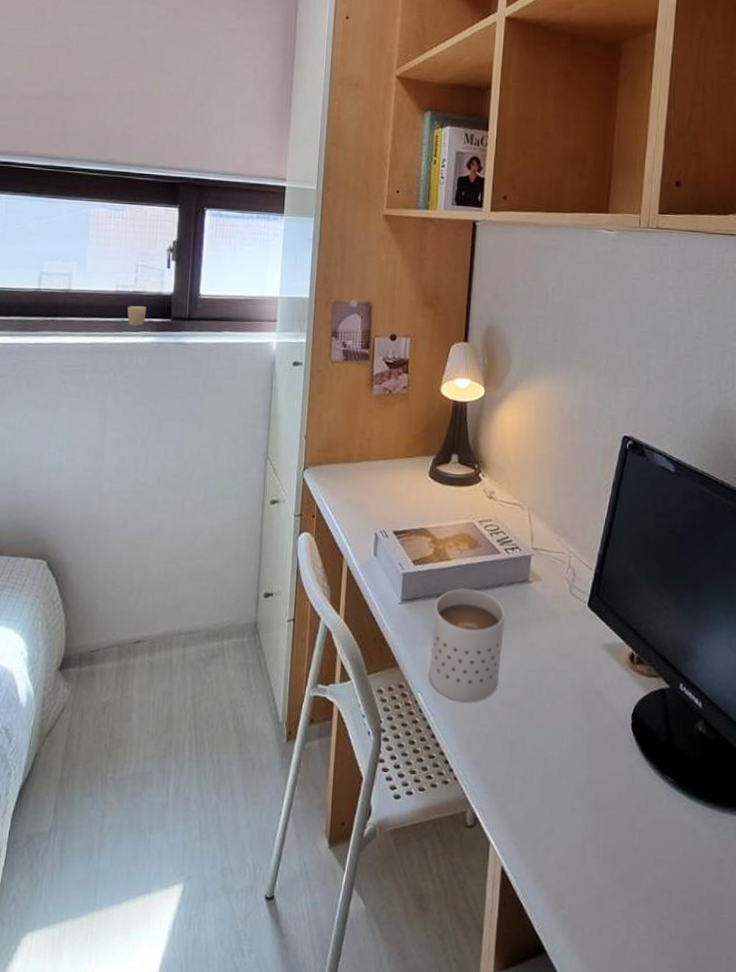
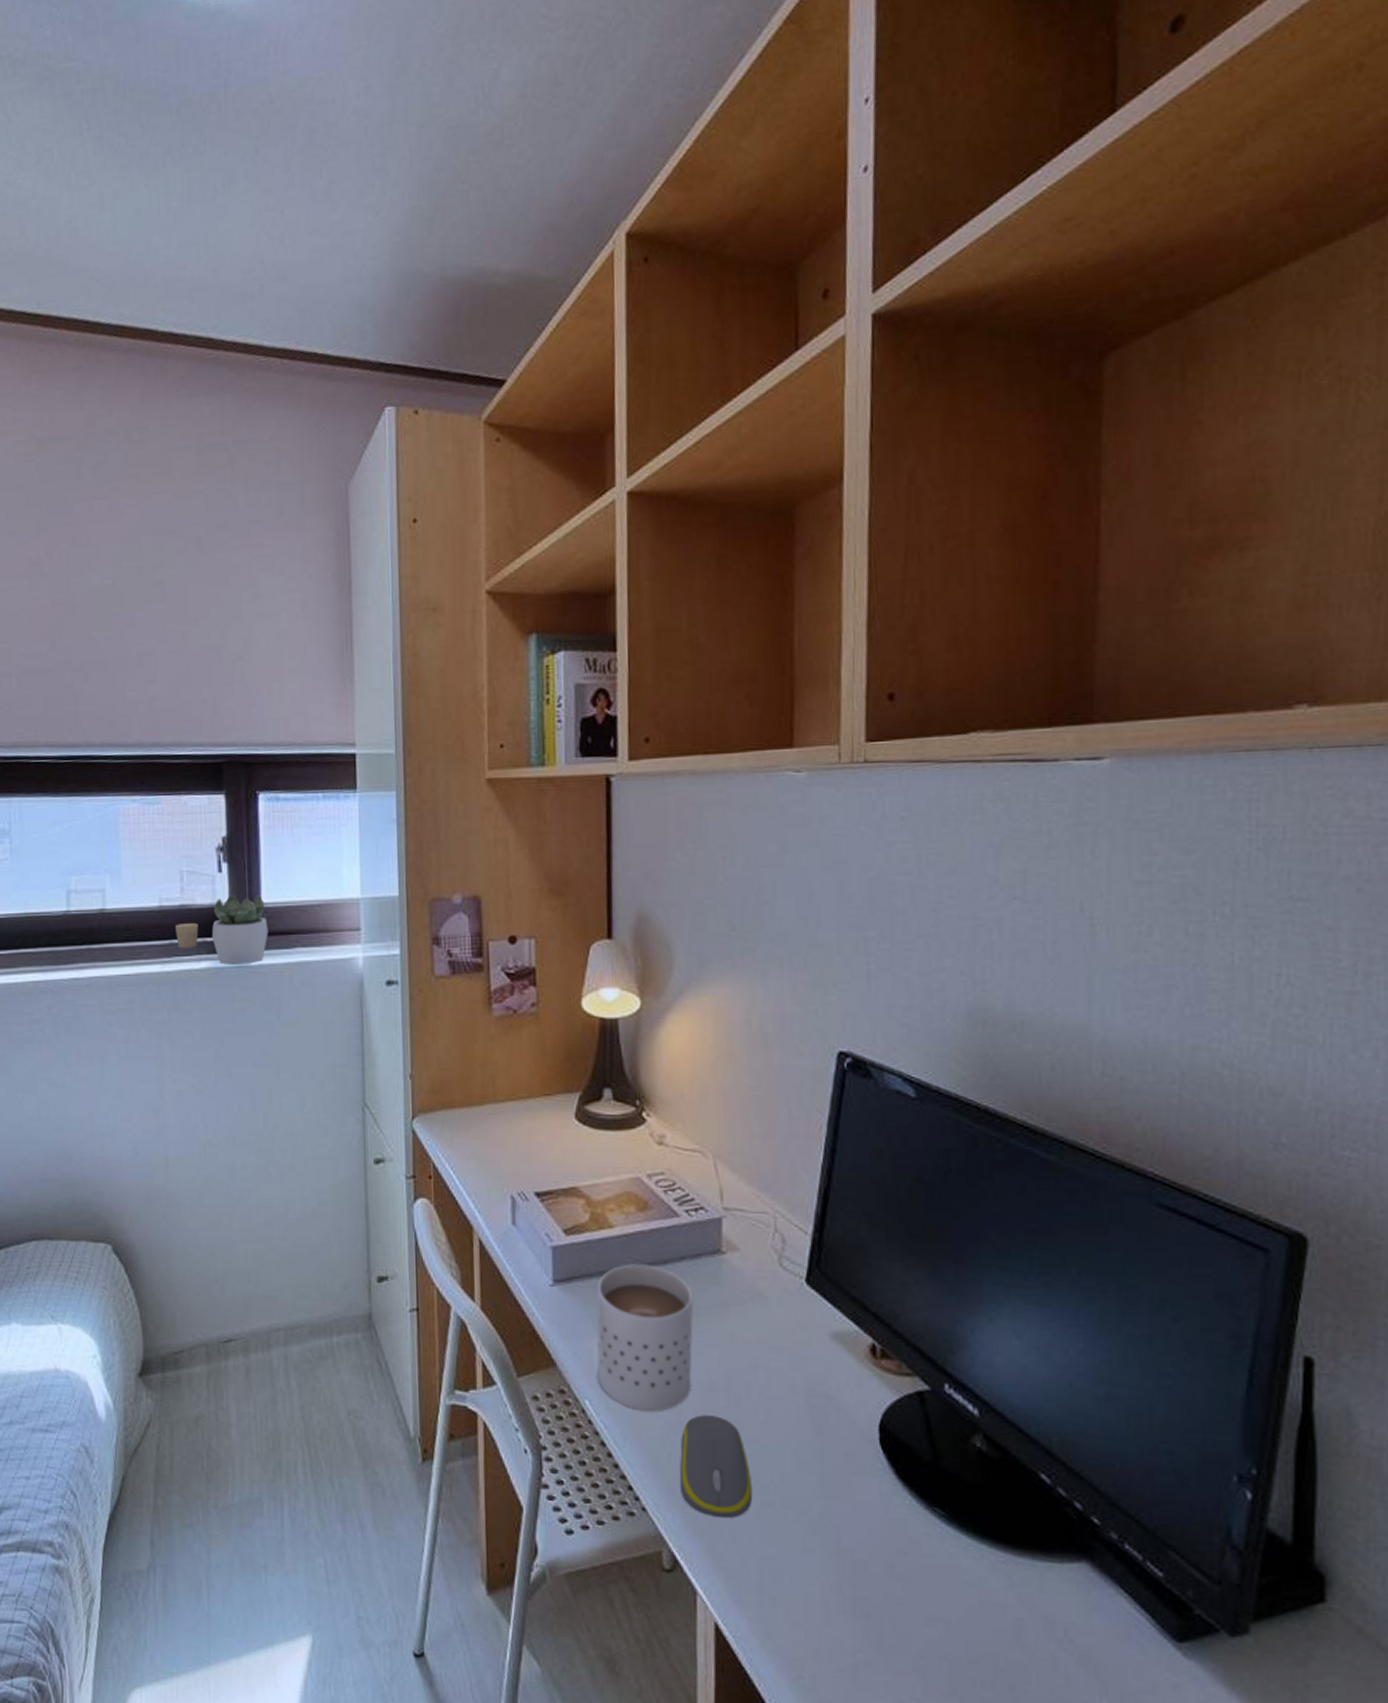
succulent plant: none [156,287,204,342] -> present [211,895,269,966]
computer mouse: none [483,705,538,785] -> present [679,1415,753,1519]

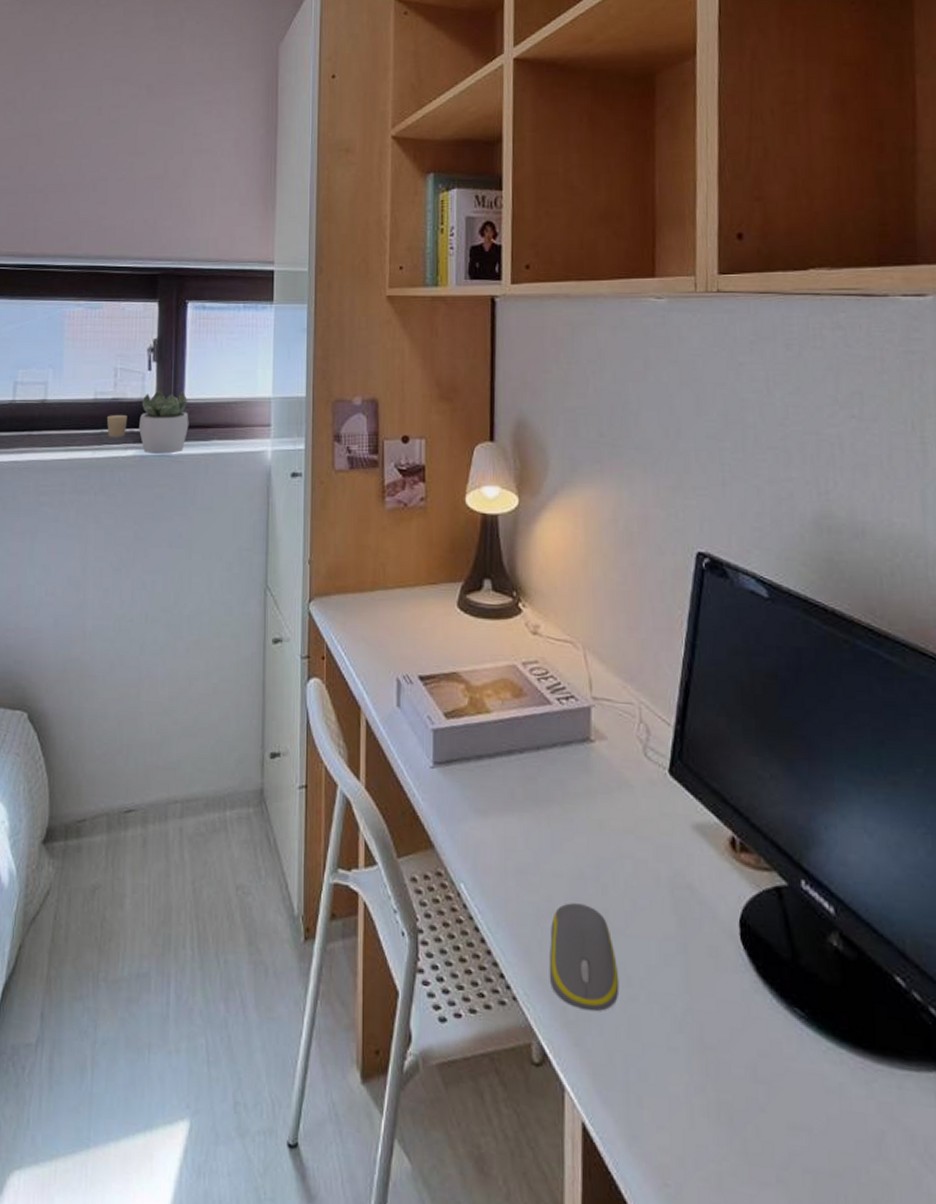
mug: present [596,1264,694,1411] -> none [472,749,564,897]

